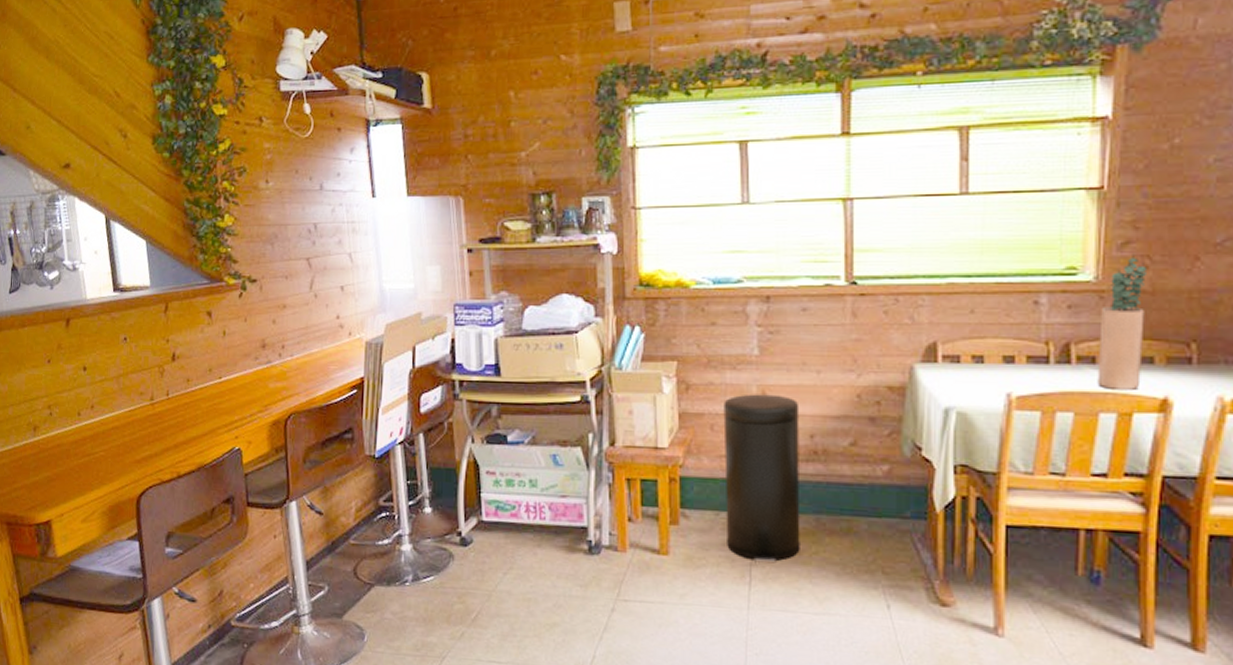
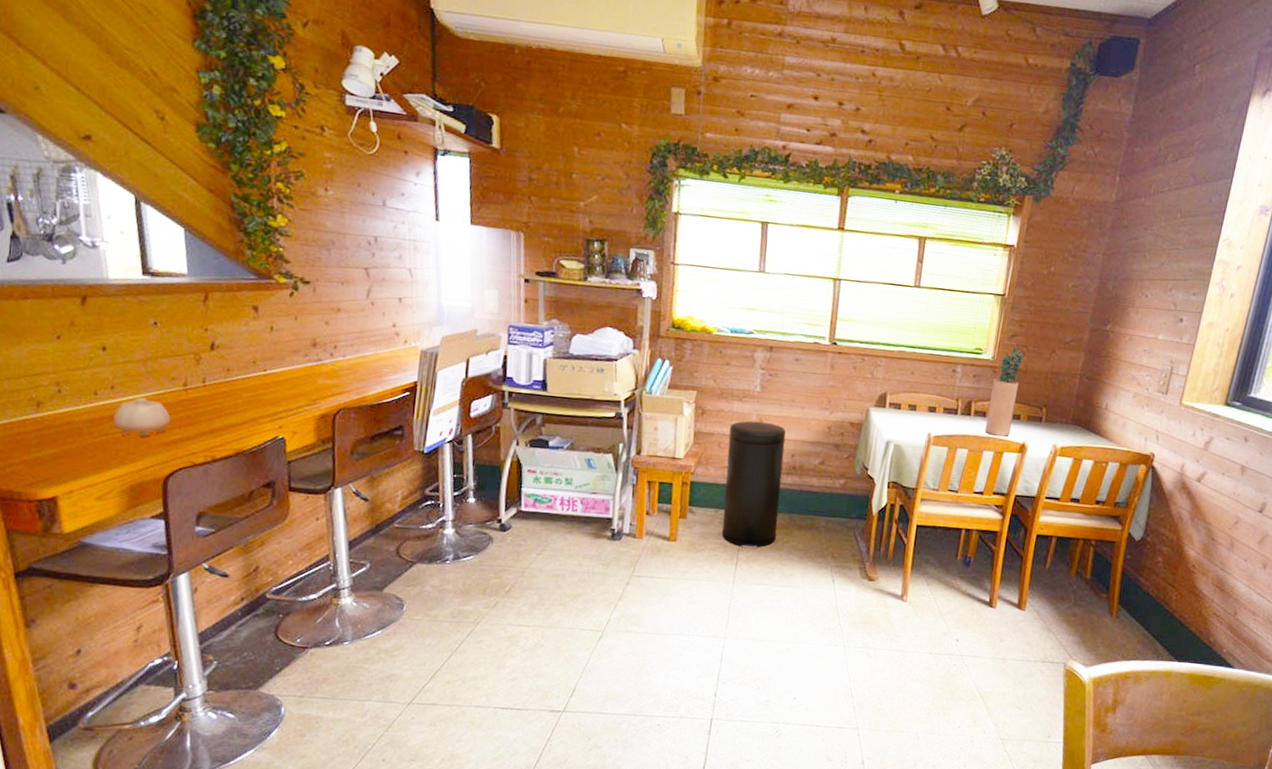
sugar bowl: none [93,415,141,456] -> present [112,397,171,437]

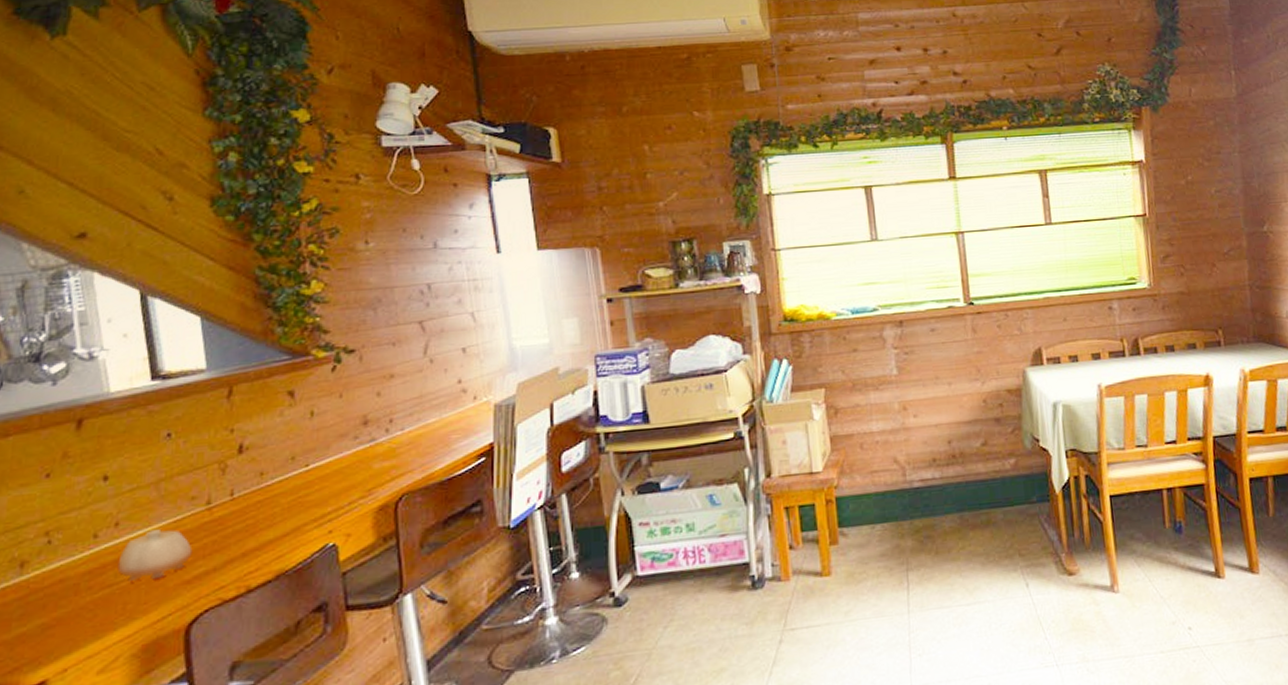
pedal bin: present [722,421,786,549] -> none [870,408,949,567]
vase: present [985,343,1025,437] -> none [1156,264,1190,373]

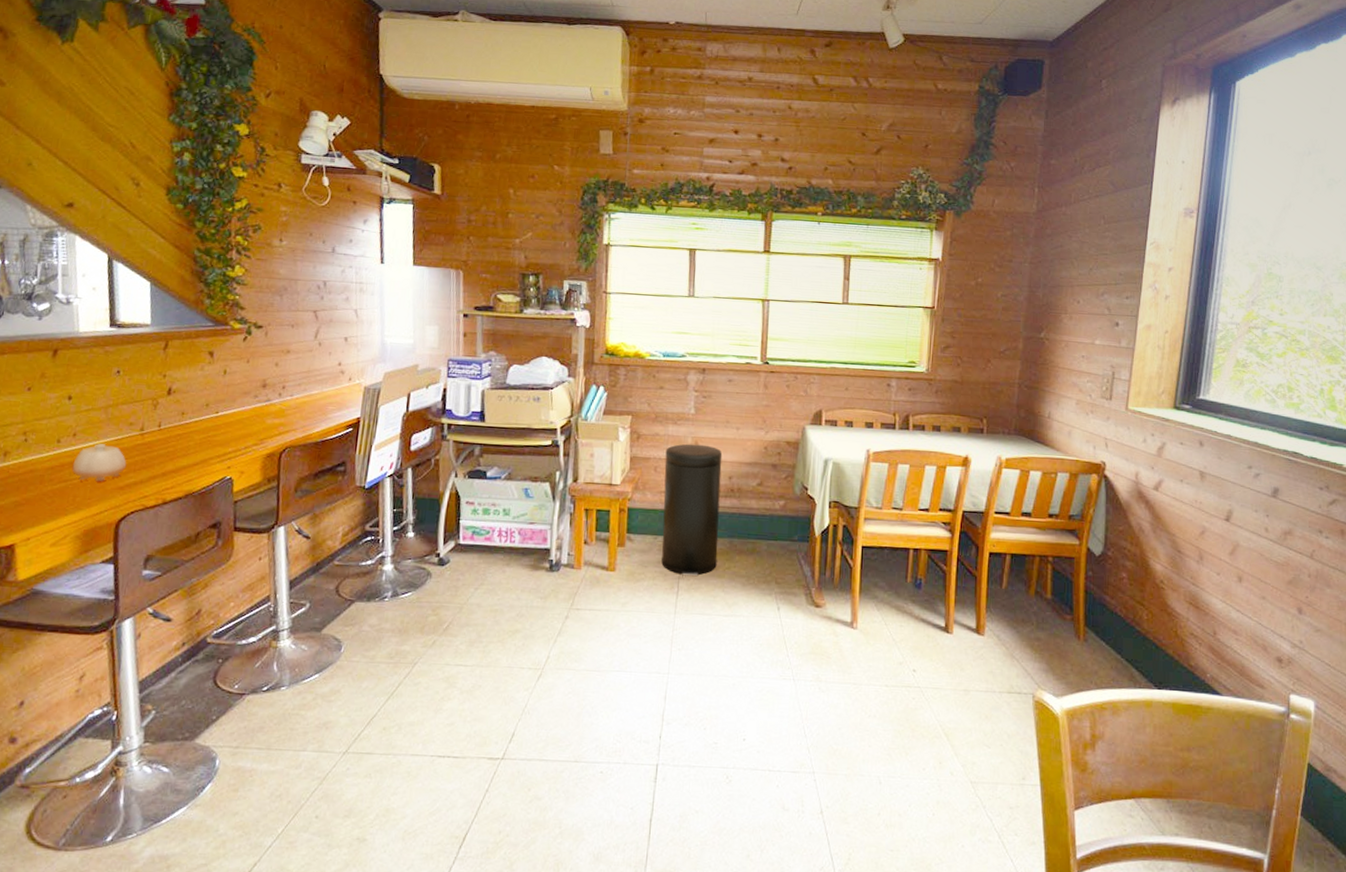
pedal bin: none [870,408,949,567] -> present [661,443,723,577]

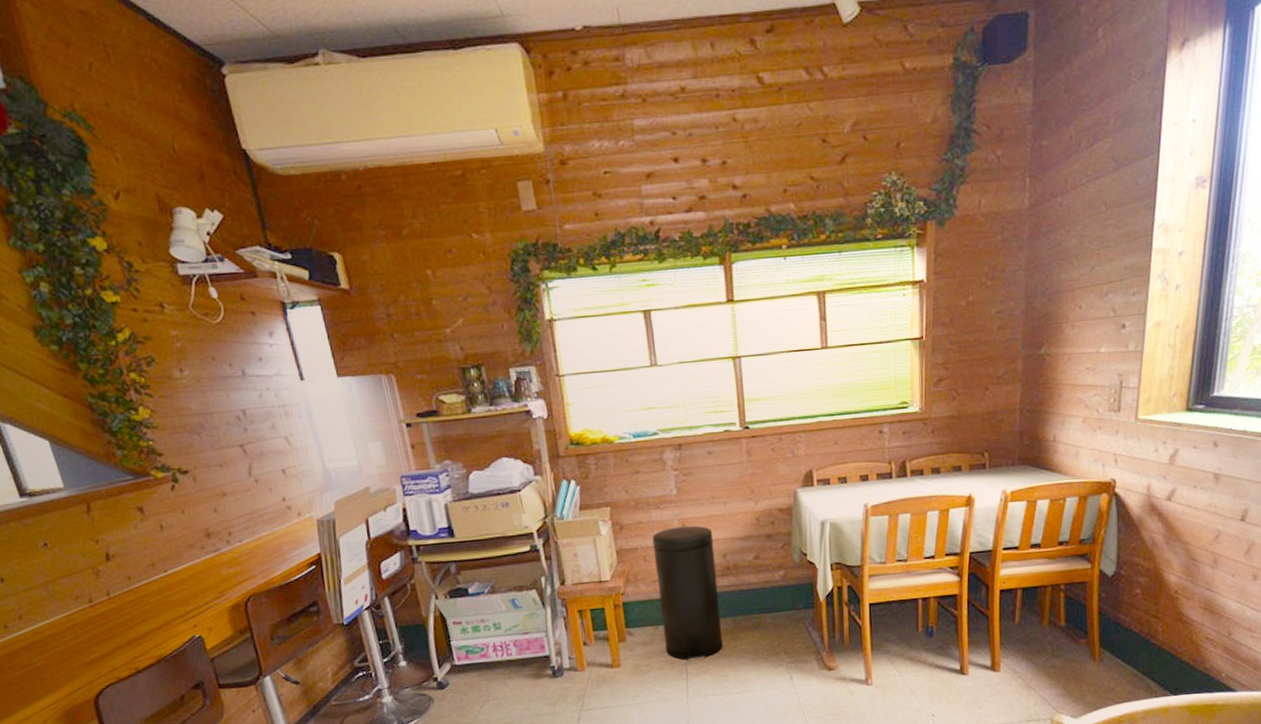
sugar bowl: present [71,443,127,482] -> none [28,622,87,662]

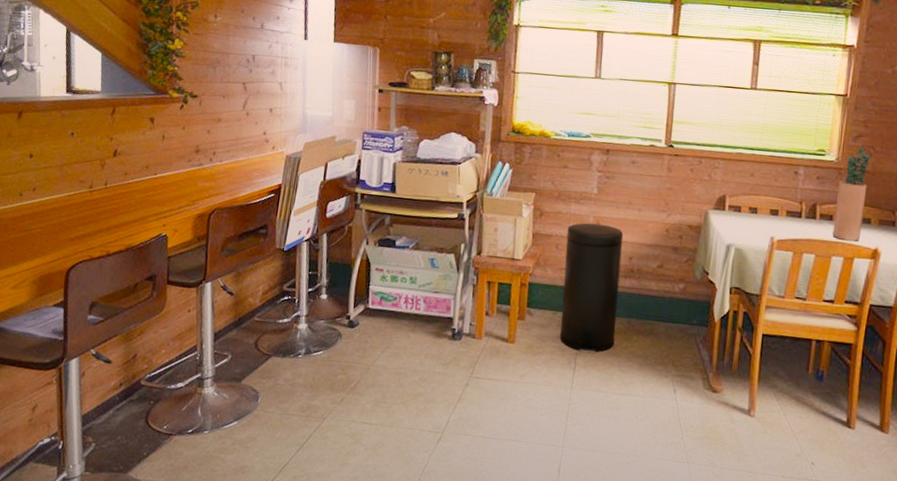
vase: none [924,388,955,494] -> present [832,144,872,242]

